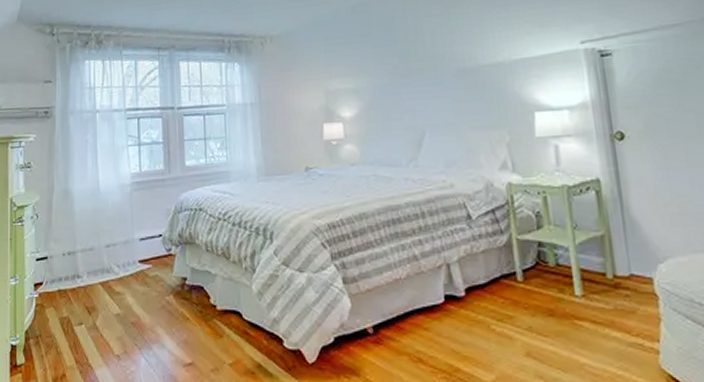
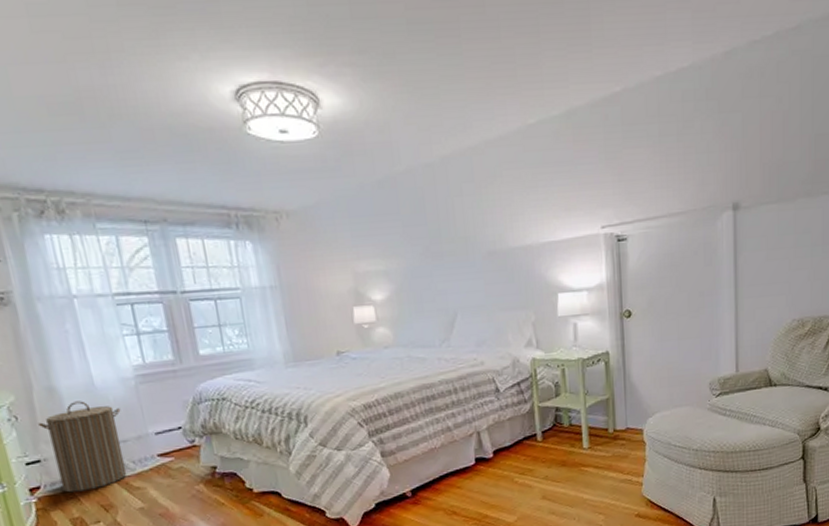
laundry hamper: none [52,204,116,291] -> present [38,401,127,493]

